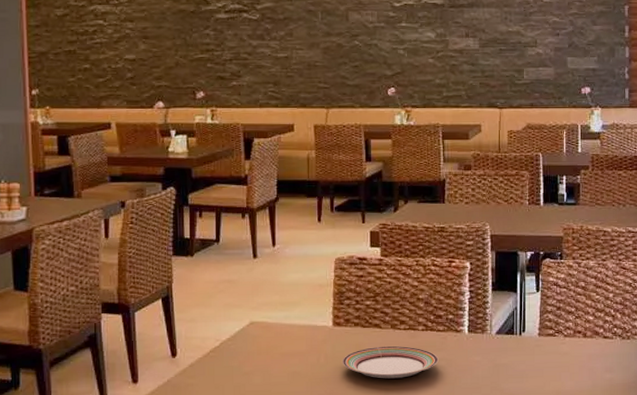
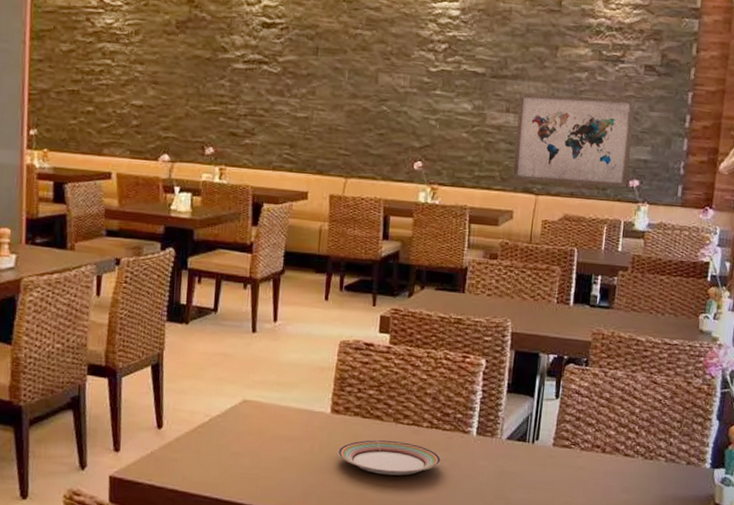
wall art: none [477,16,580,96] -> present [512,93,635,187]

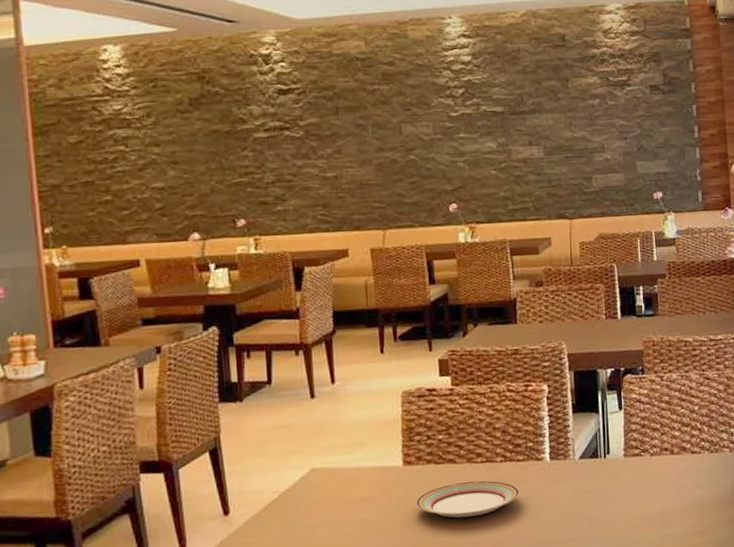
wall art: present [512,93,635,187] -> none [540,118,652,208]

